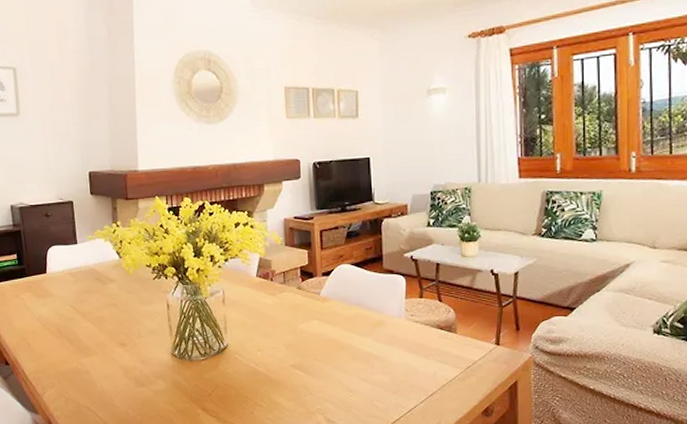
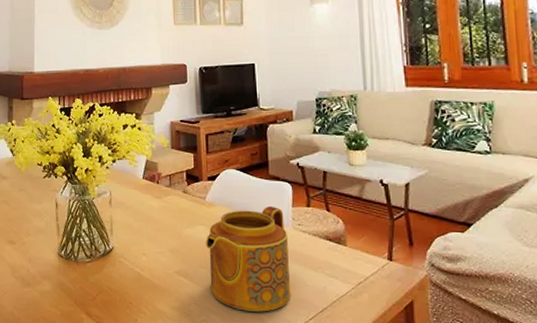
teapot: none [320,298,403,398] -> present [206,205,291,312]

